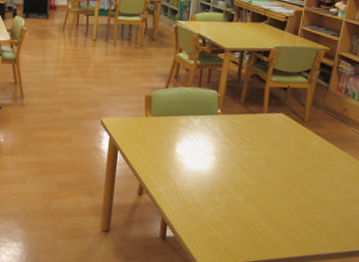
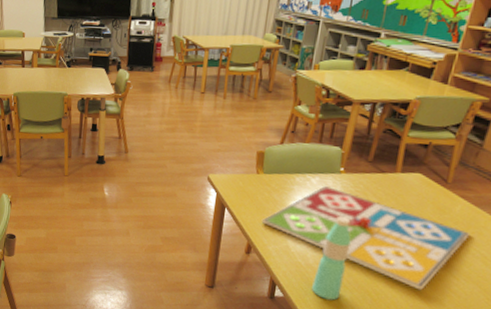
gameboard: none [151,126,326,222] -> present [261,185,471,291]
water bottle: none [199,155,230,237] -> present [312,217,351,300]

